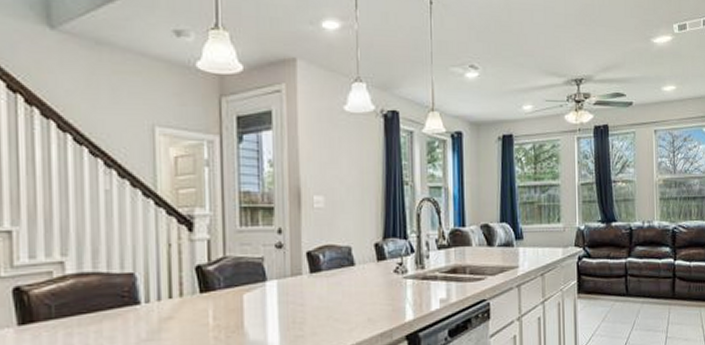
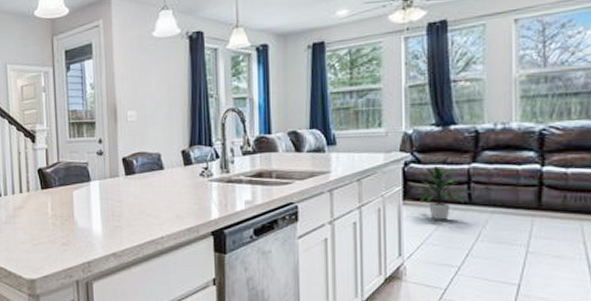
indoor plant: none [587,260,628,312] -> present [415,165,471,220]

